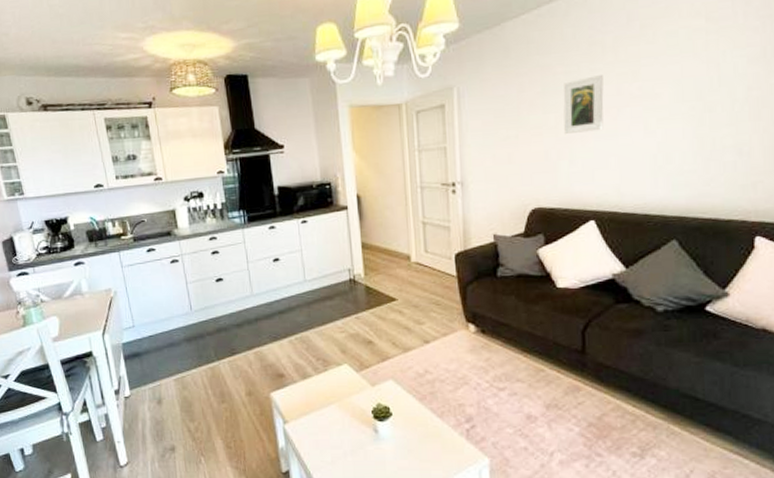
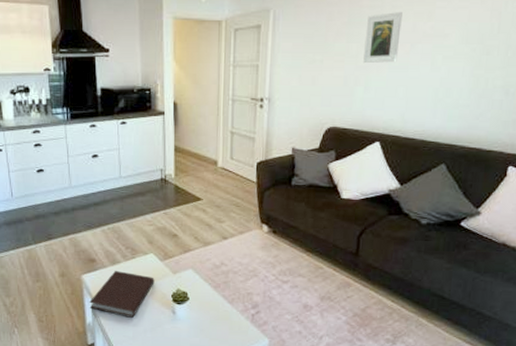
notebook: none [280,386,352,439] -> present [89,271,155,318]

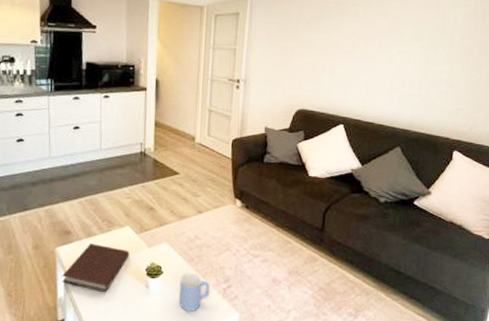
mug: none [206,298,238,337] -> present [179,272,210,311]
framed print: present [363,11,402,63] -> none [329,8,363,54]

